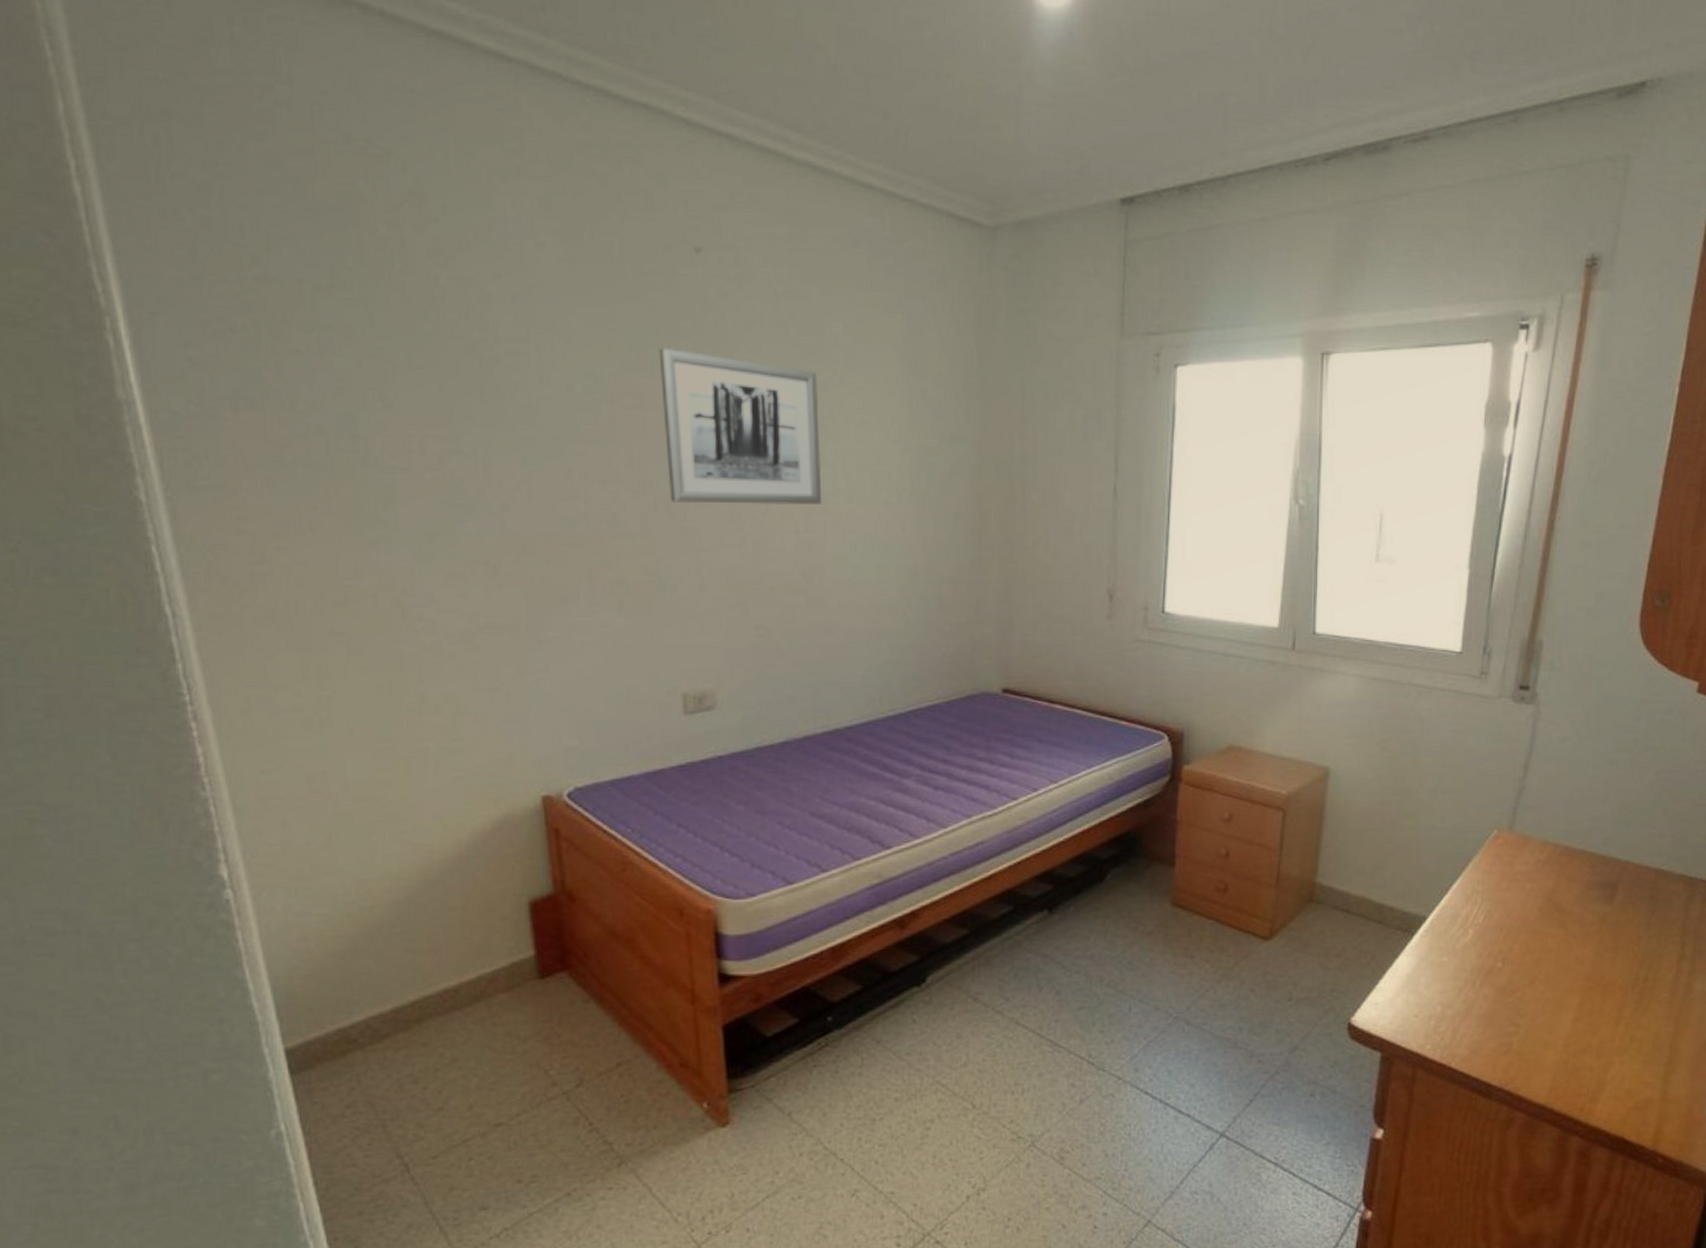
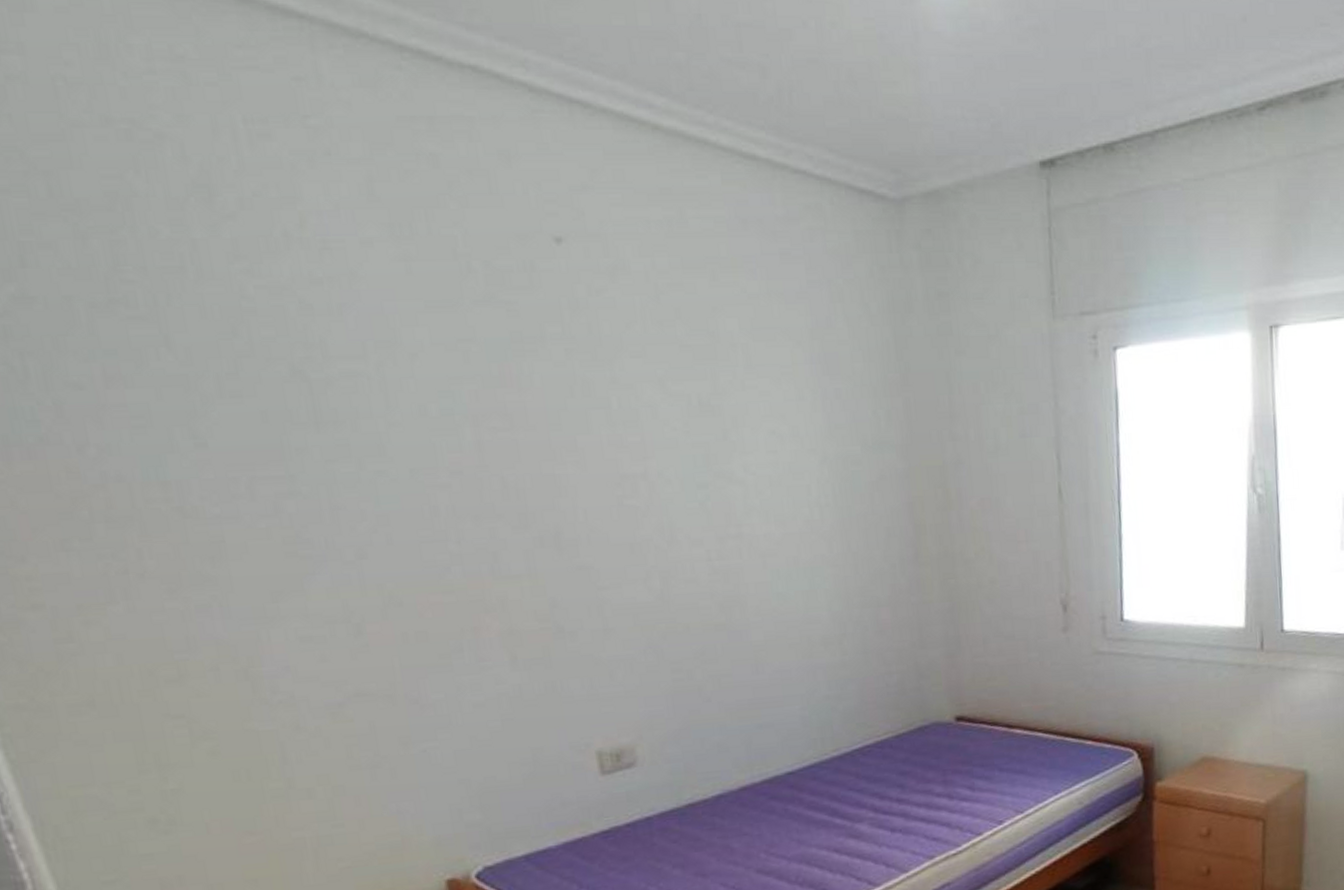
wall art: present [659,347,822,505] -> none [525,357,735,537]

